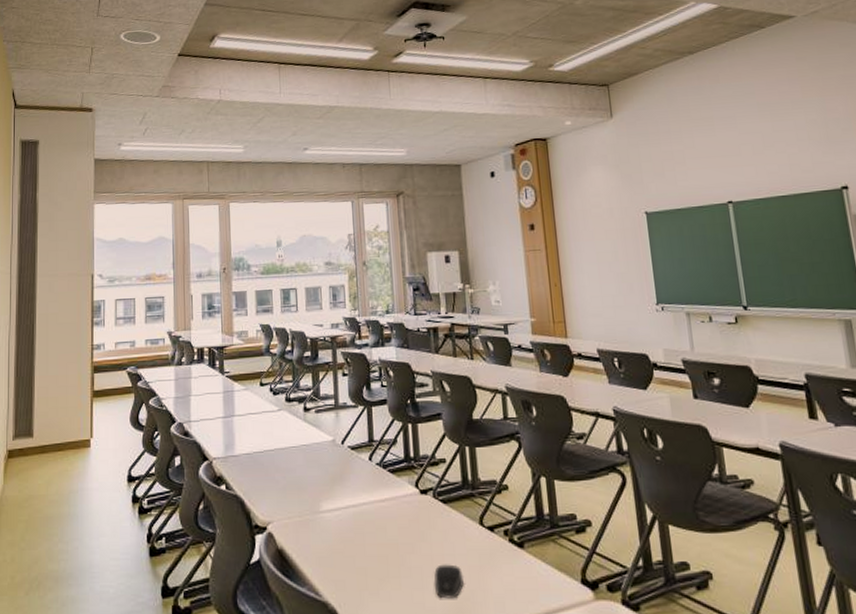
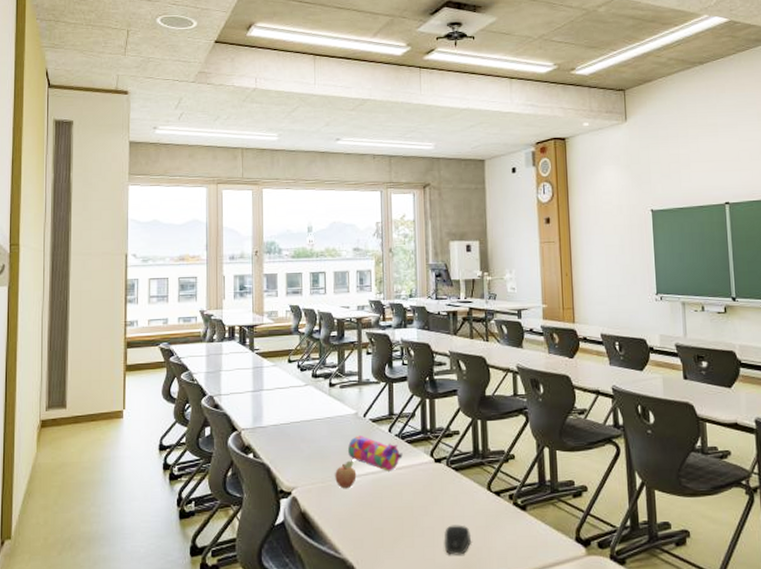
fruit: none [313,492,336,524] -> present [335,460,357,489]
pencil case: none [325,465,385,504] -> present [347,436,403,471]

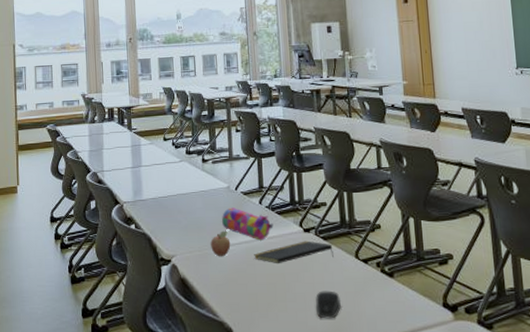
notepad: none [381,471,465,497] -> present [254,240,334,264]

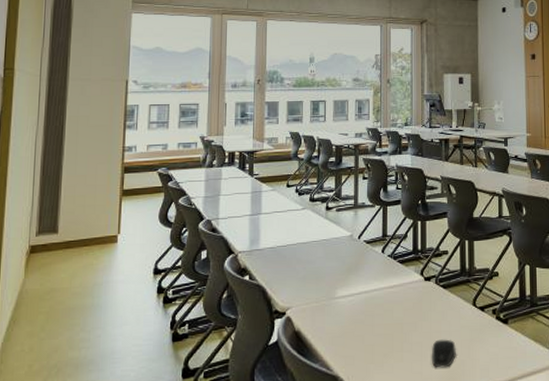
fruit: present [211,230,231,257] -> none [329,280,350,308]
pencil case: present [221,207,274,241] -> none [341,256,395,290]
notepad: present [254,240,334,264] -> none [373,289,452,314]

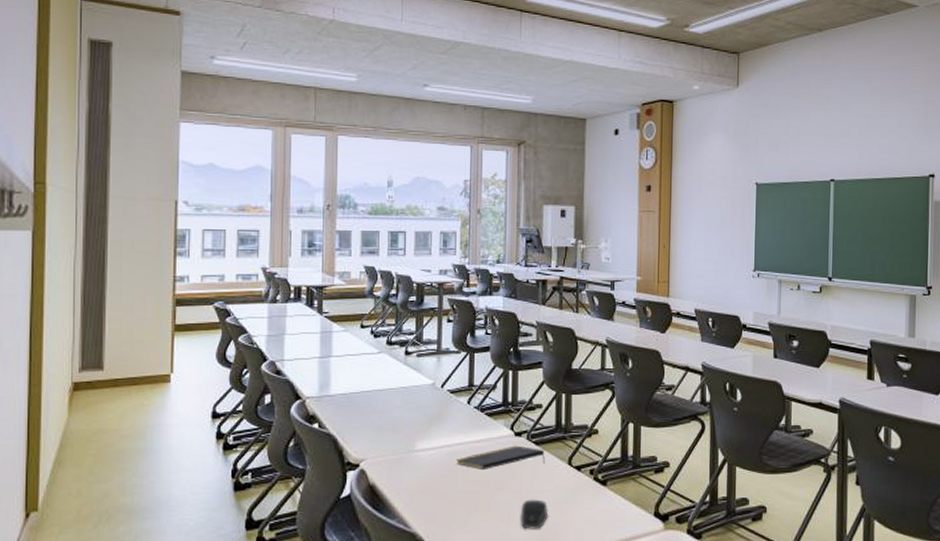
notepad: none [373,289,452,314] -> present [456,445,545,471]

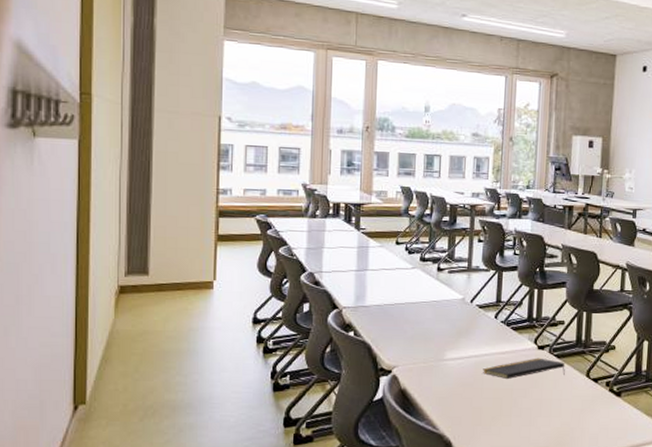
computer mouse: present [520,499,548,530] -> none [540,407,566,434]

